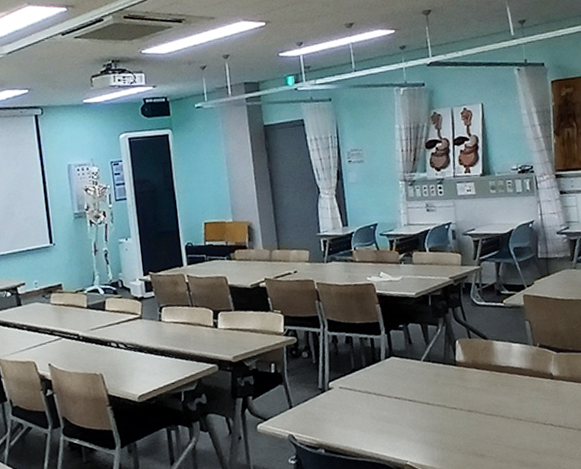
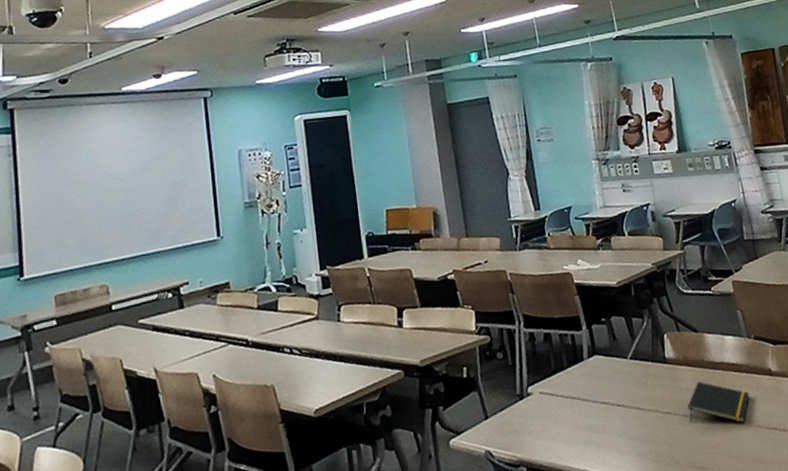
notepad: none [473,382,530,419] -> present [688,381,750,423]

